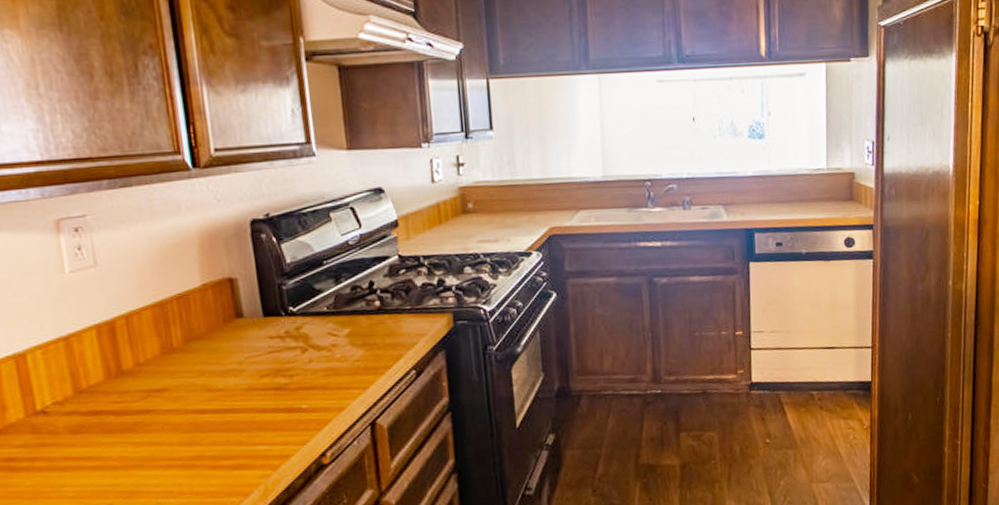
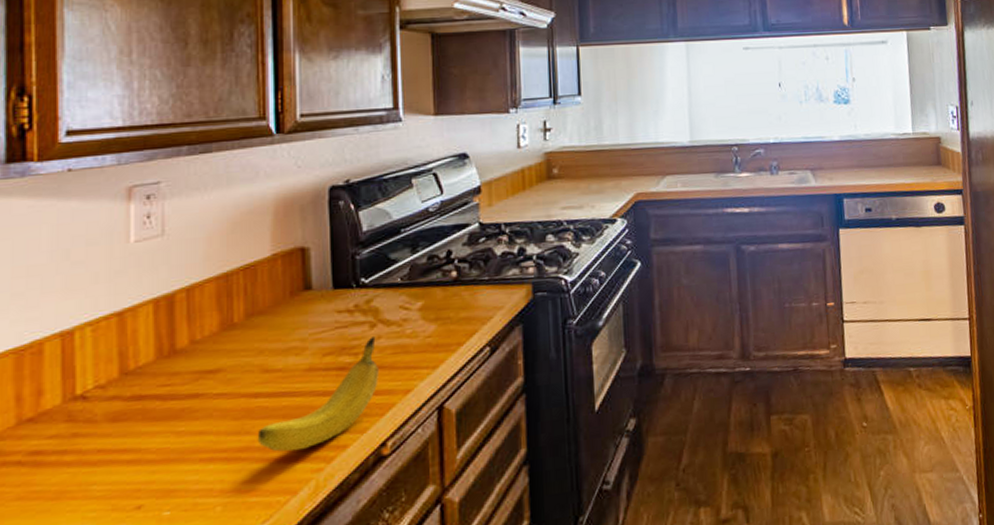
fruit: none [207,360,314,461] -> present [257,336,379,452]

